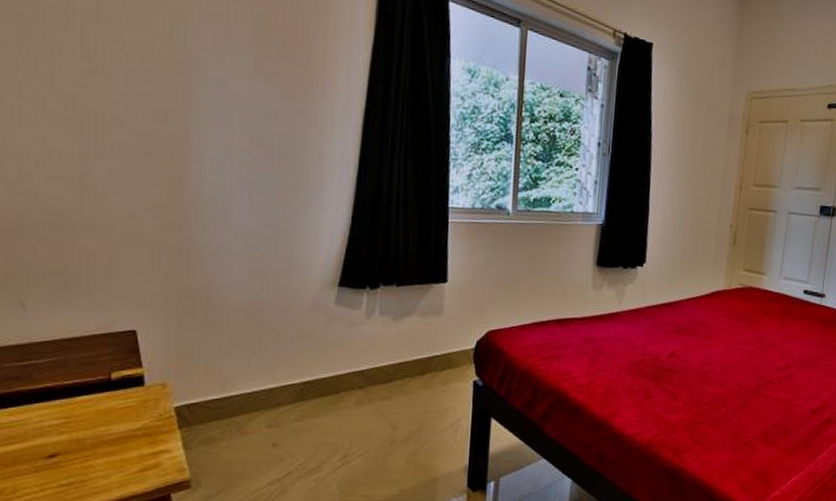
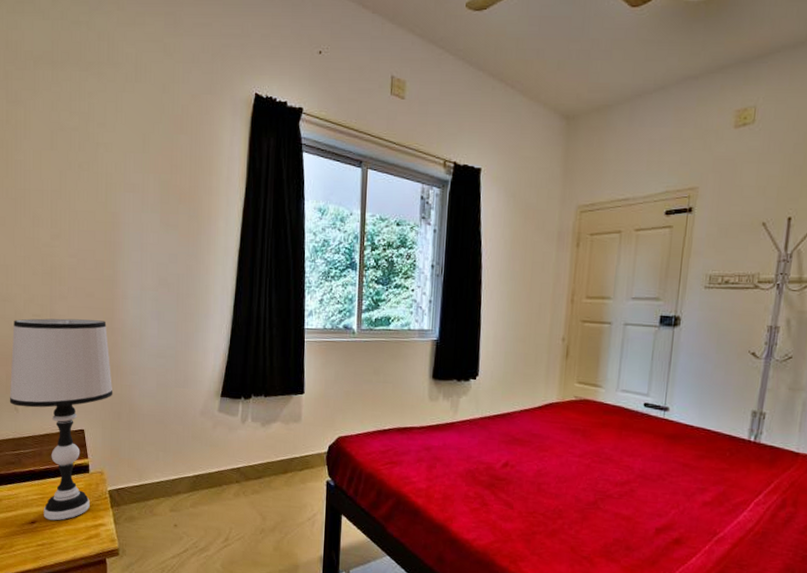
table lamp: none [10,182,182,451] -> present [9,318,113,521]

